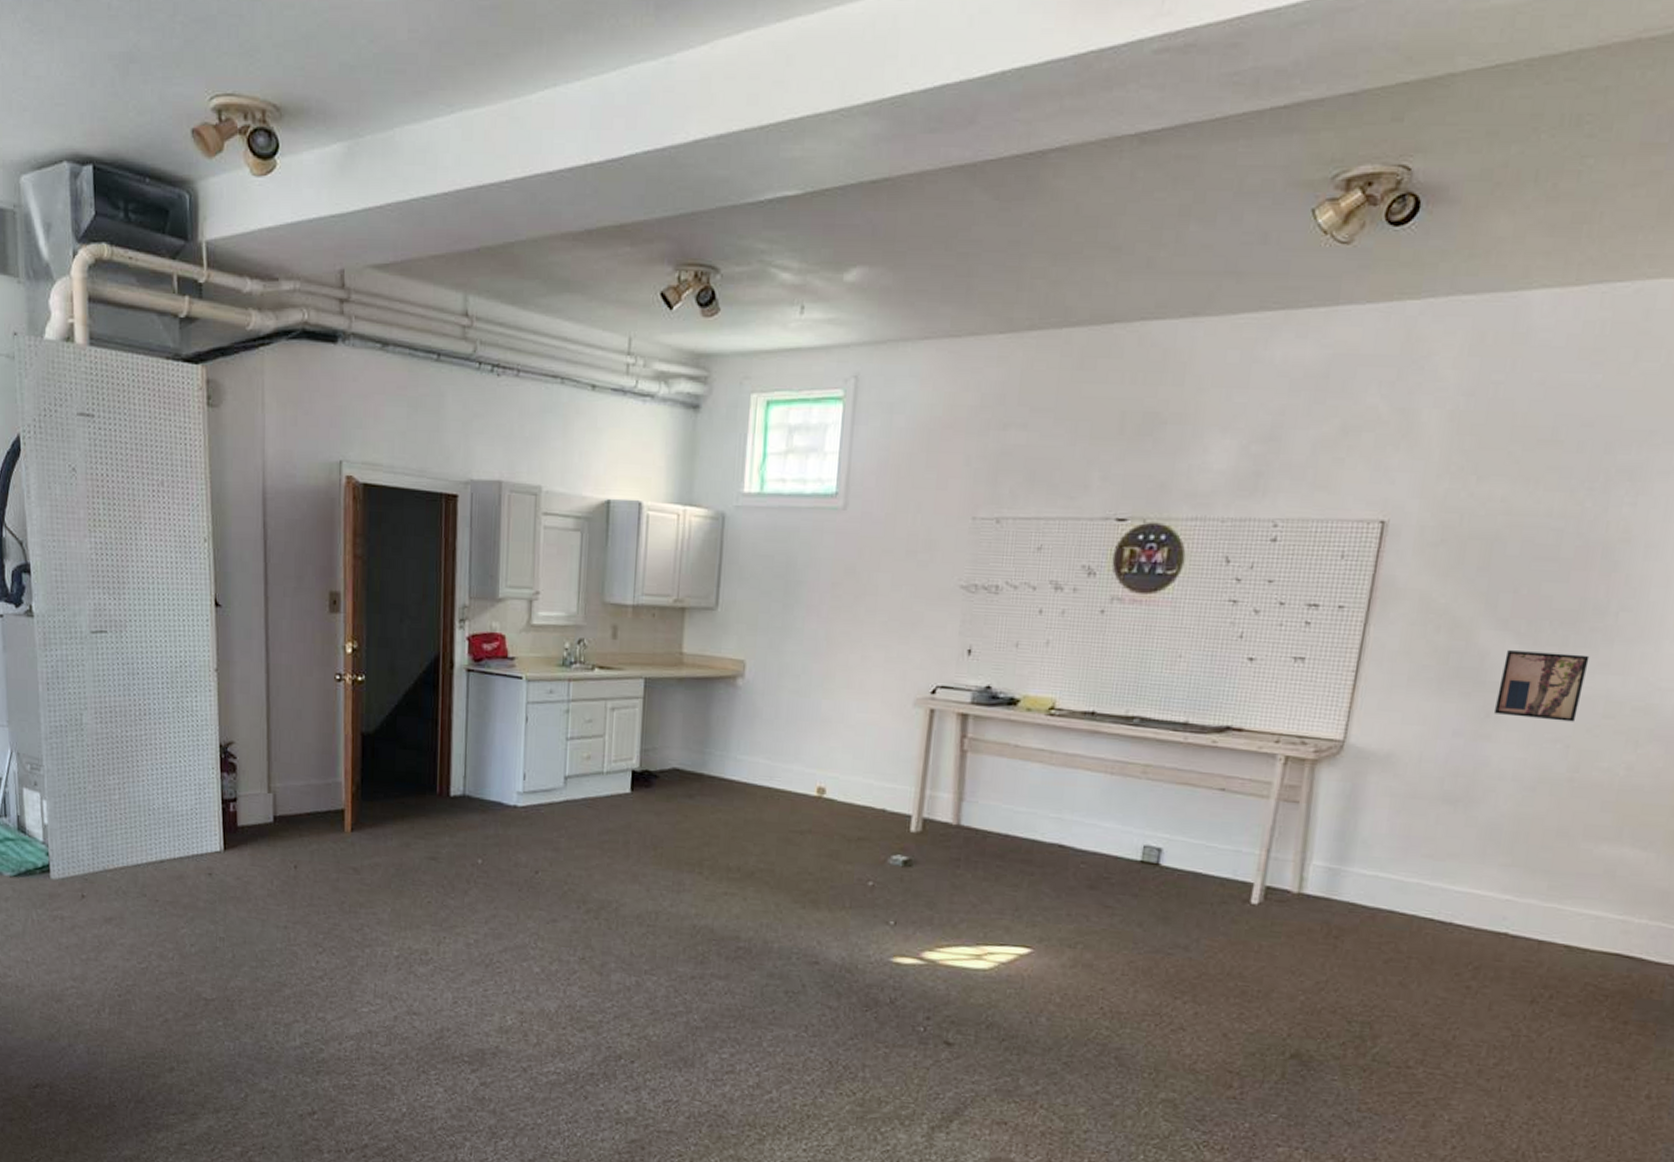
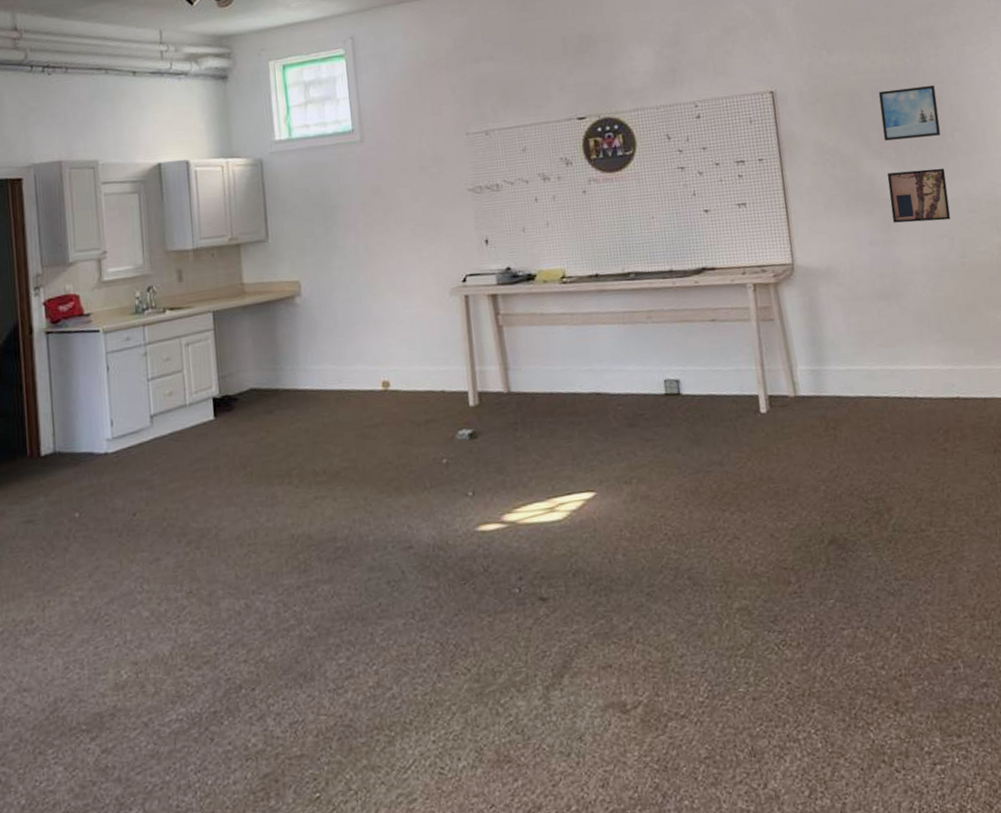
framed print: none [1518,541,1615,612] -> present [878,84,941,141]

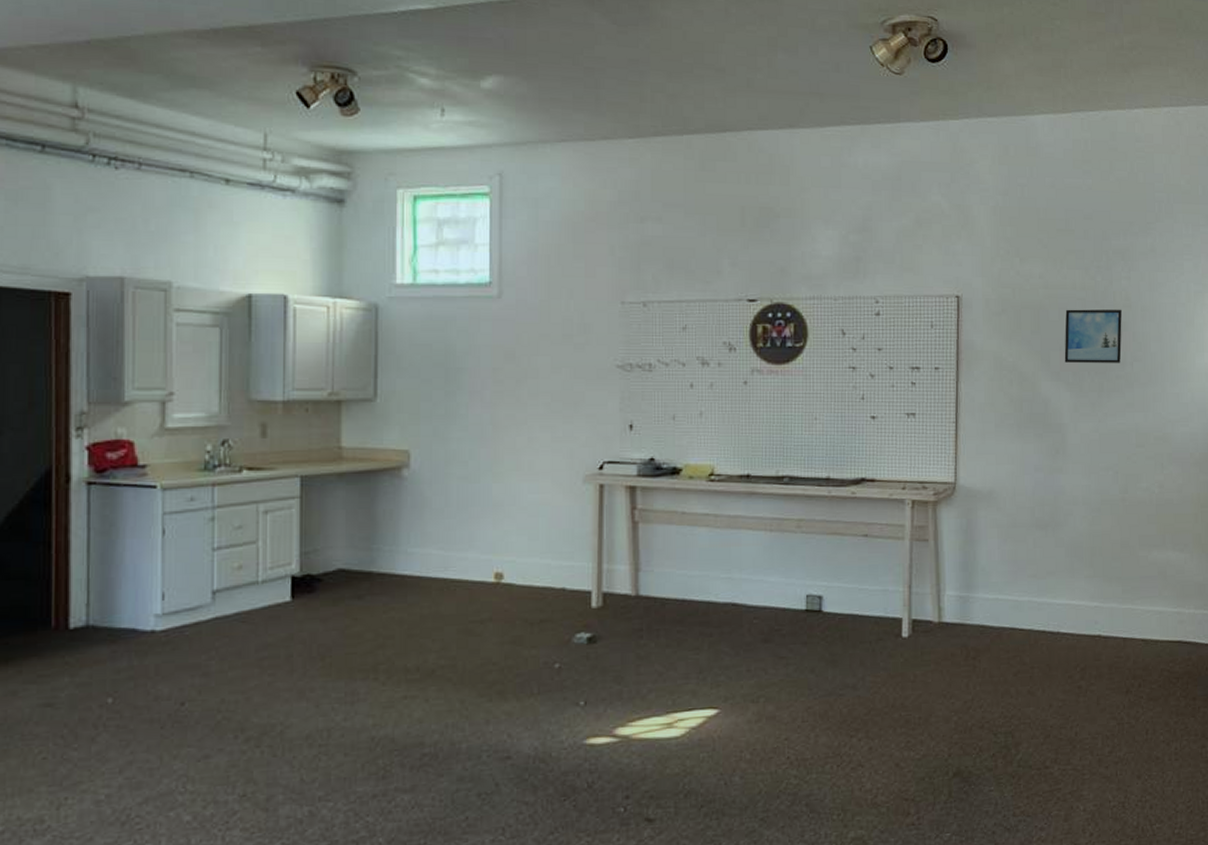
wall art: present [887,168,951,223] -> none [1061,397,1120,452]

